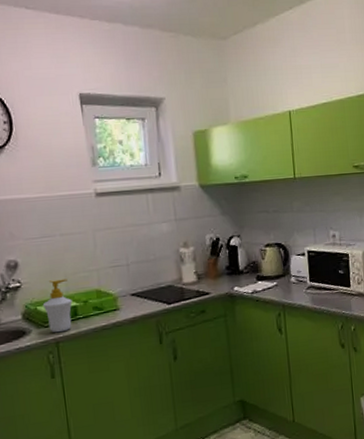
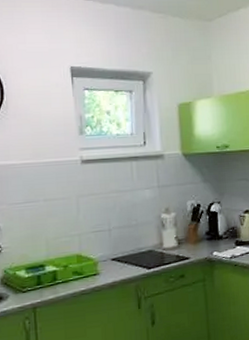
soap bottle: present [42,279,73,333] -> none [21,243,52,298]

